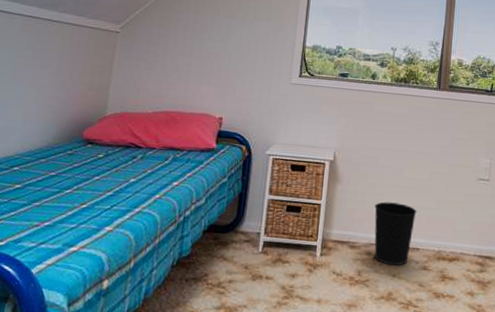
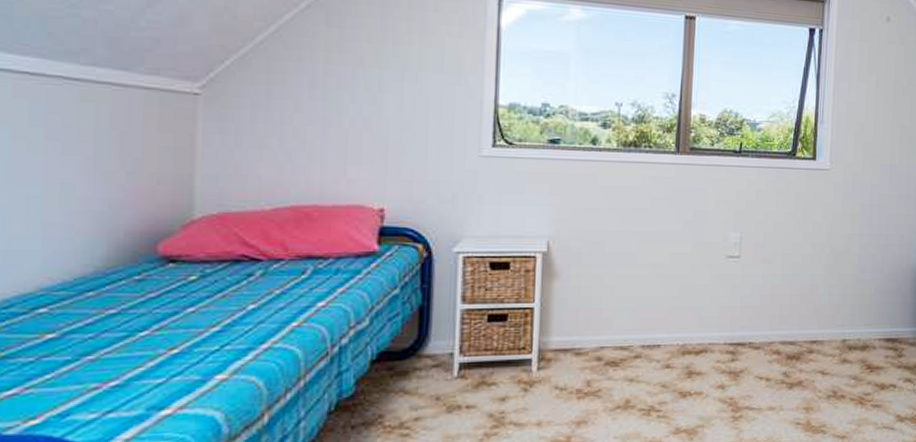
wastebasket: present [374,201,417,266] -> none [604,295,656,369]

